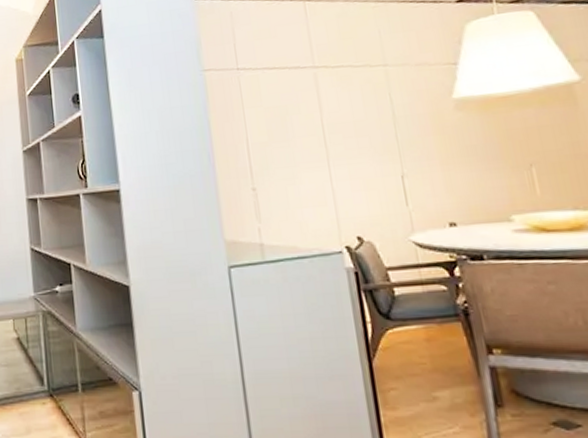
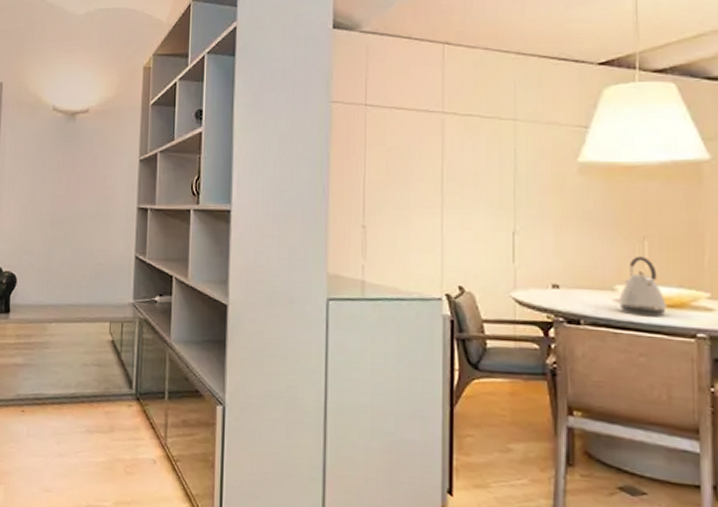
kettle: none [516,183,566,244] -> present [618,256,667,317]

